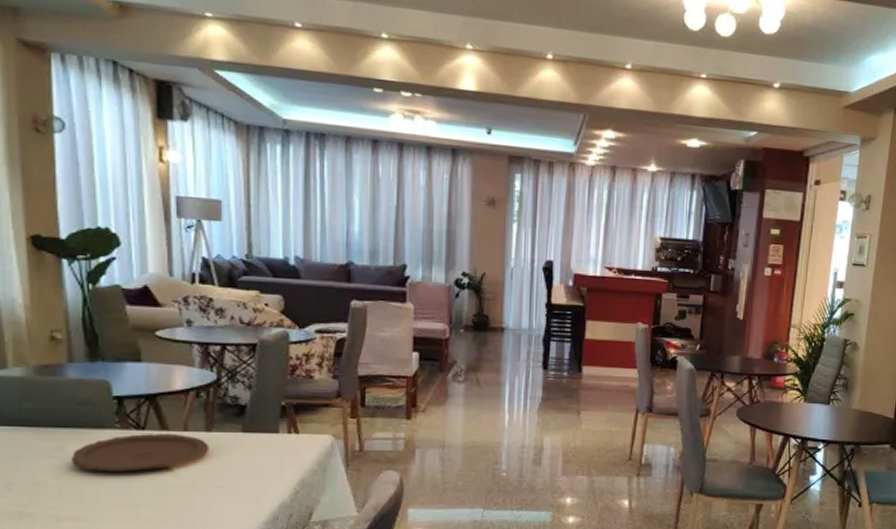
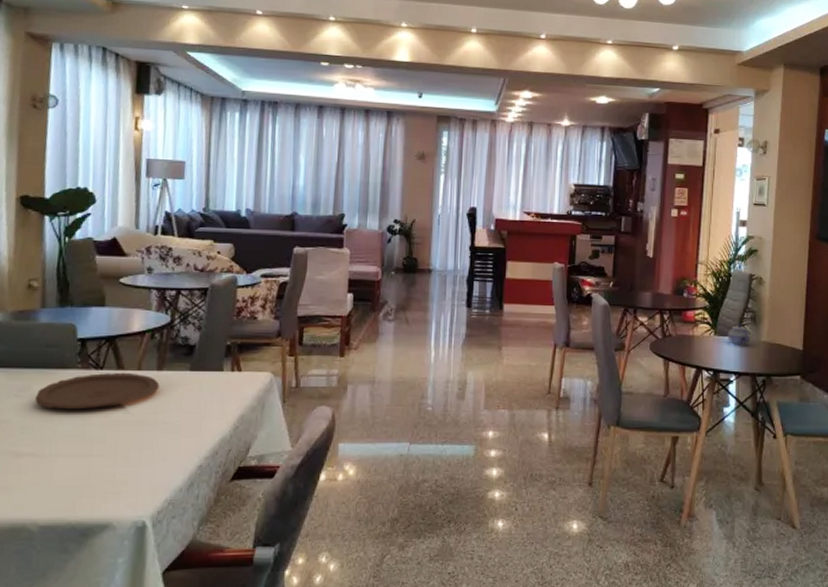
teapot: none [817,389,842,415] -> present [727,323,751,347]

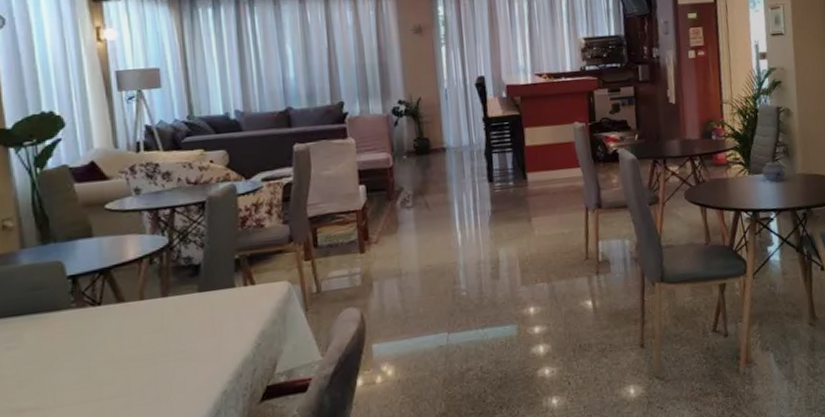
plate: present [35,372,160,410] -> none [29,304,167,356]

